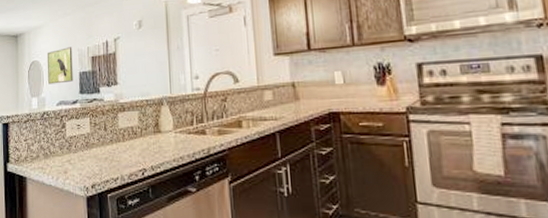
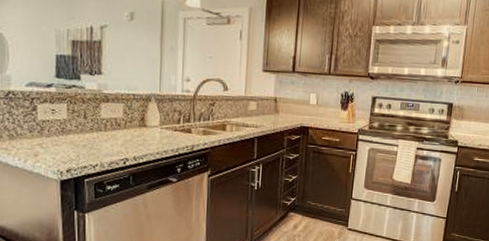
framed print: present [48,47,73,85] -> none [15,24,48,64]

